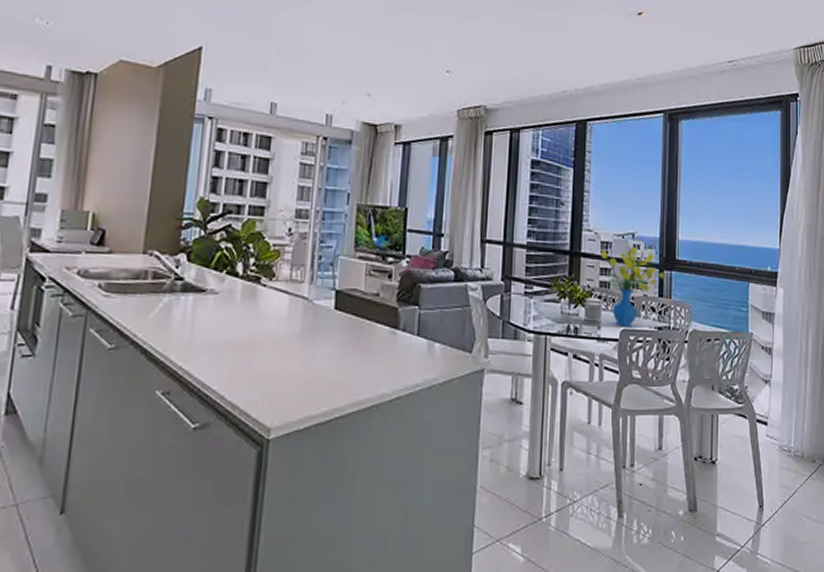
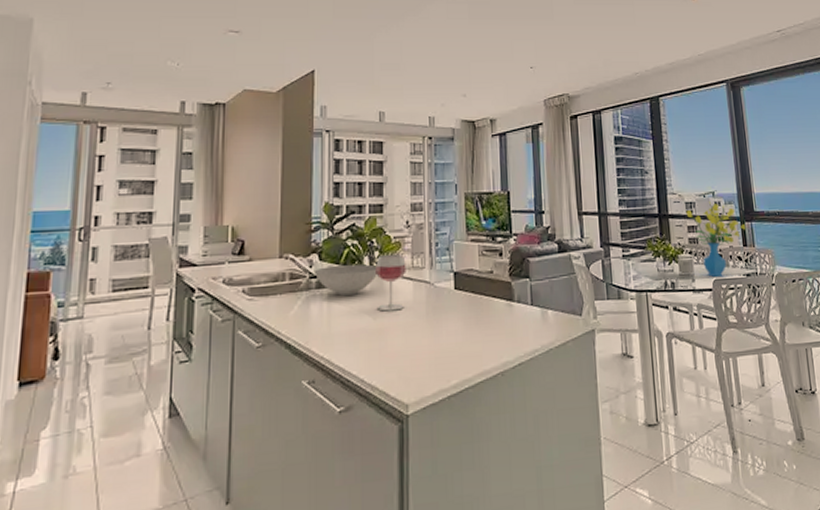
bowl: none [181,268,251,303] -> present [315,264,377,296]
wineglass: none [246,263,284,326] -> present [376,255,406,312]

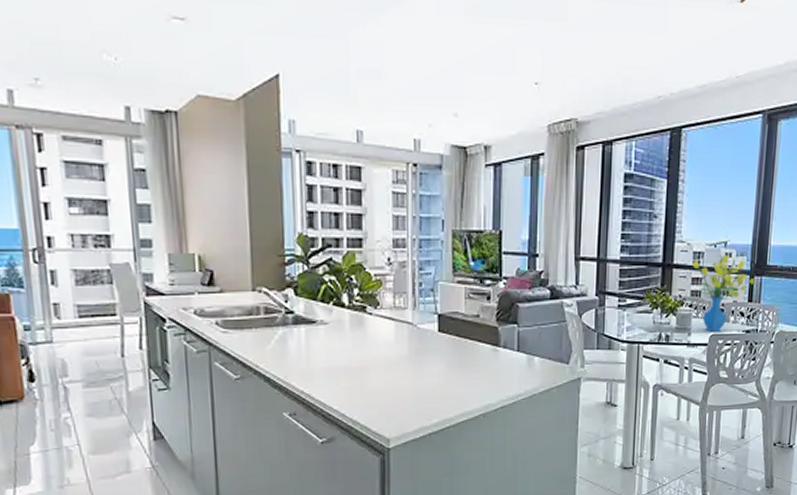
bowl: present [315,264,377,296] -> none [291,300,357,333]
wineglass: present [376,255,406,312] -> none [355,294,388,350]

